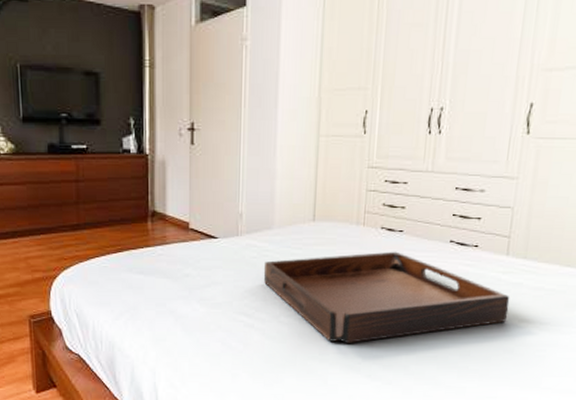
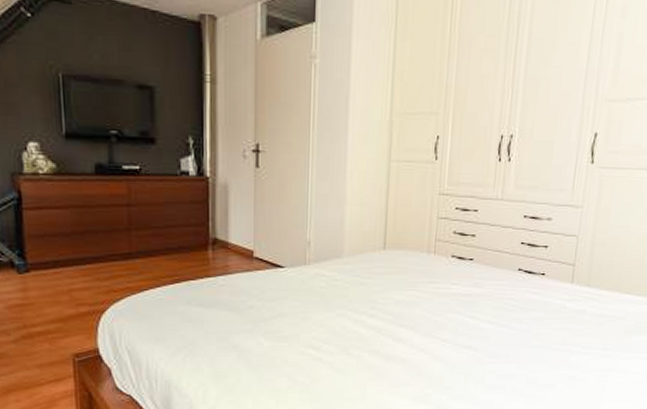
serving tray: present [263,251,510,343] -> none [332,280,574,374]

